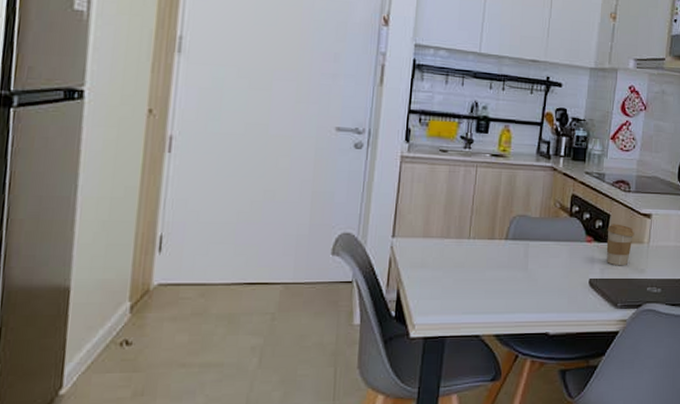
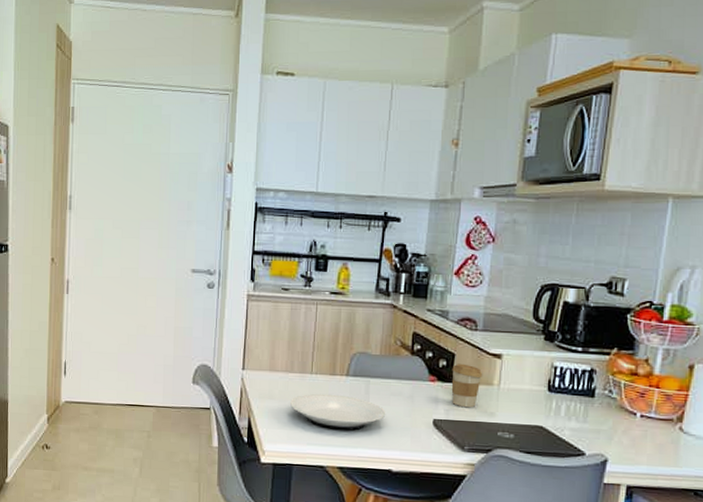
plate: none [445,259,545,296] -> present [290,393,386,431]

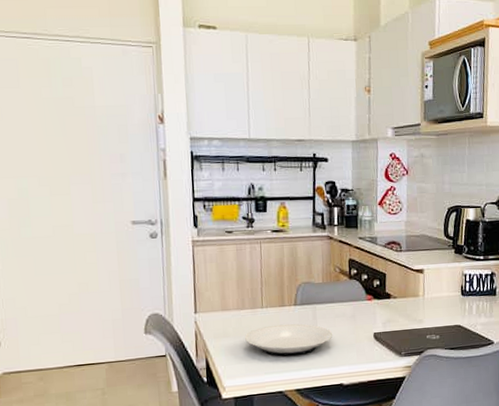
coffee cup: present [451,363,483,408] -> none [384,281,410,319]

